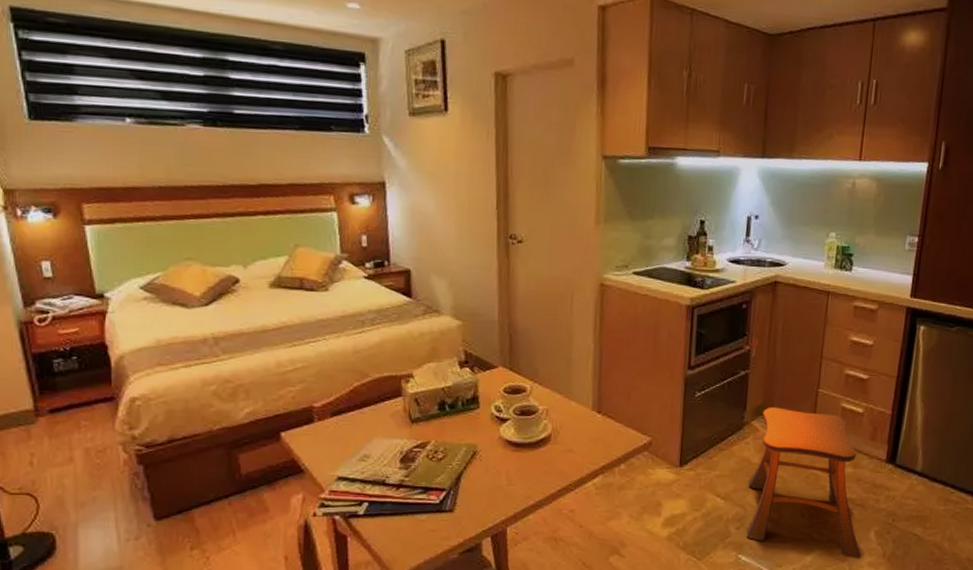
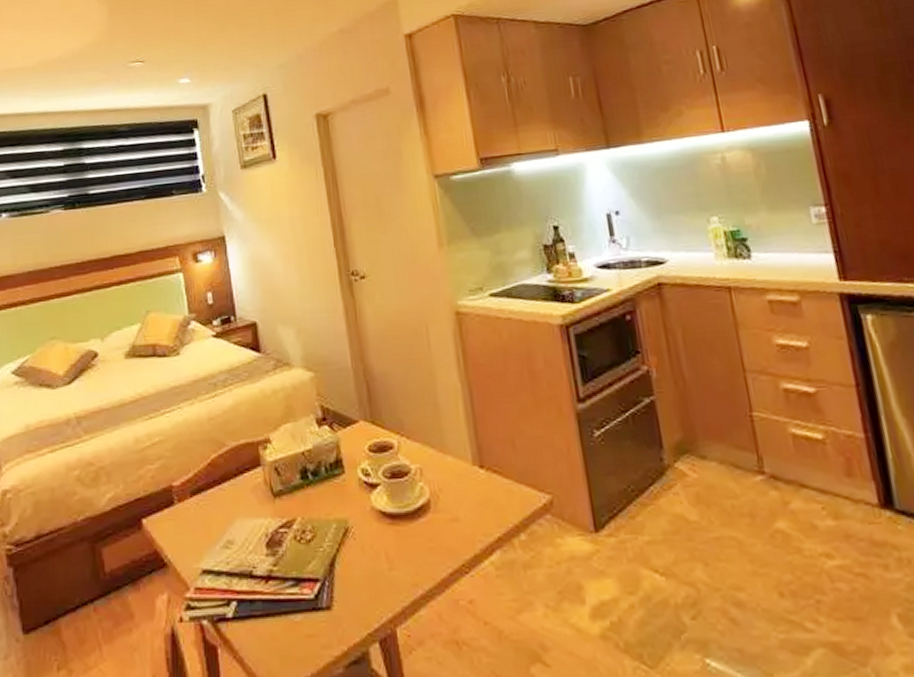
stool: present [746,407,862,559] -> none [685,441,891,661]

